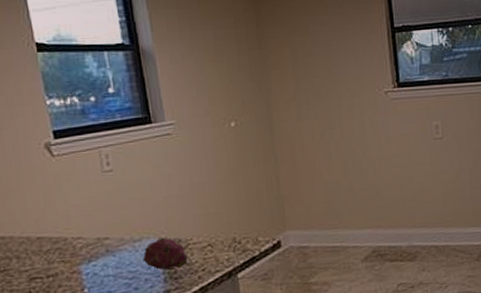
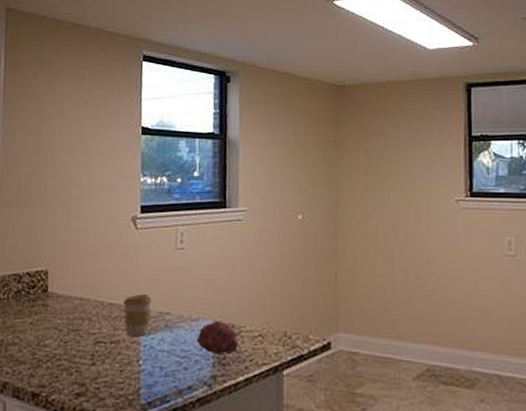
coffee cup: none [53,223,88,267] -> present [123,294,152,336]

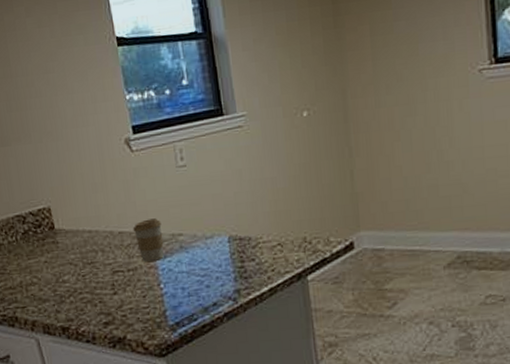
fruit: present [196,322,238,355] -> none [213,236,258,268]

